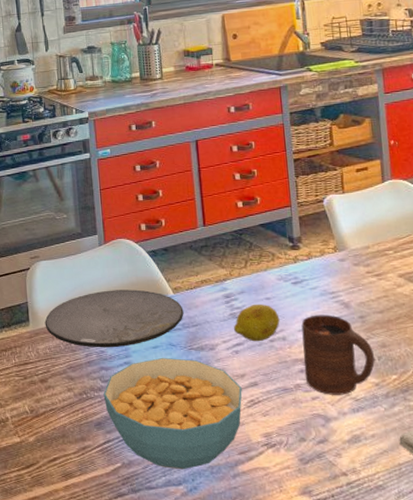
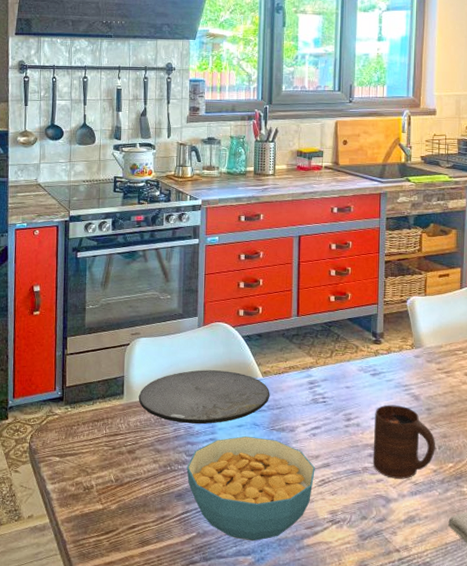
fruit: present [233,303,280,342] -> none [313,391,356,427]

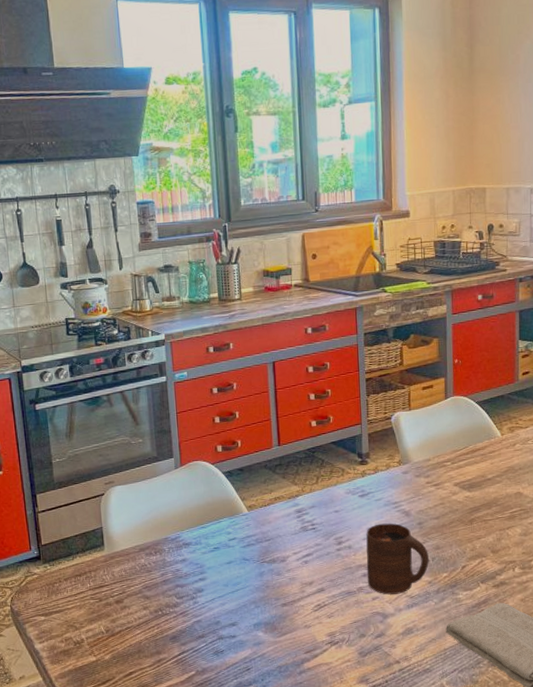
plate: present [138,370,270,425] -> none [120,509,258,567]
cereal bowl: present [186,435,315,542] -> none [178,571,310,672]

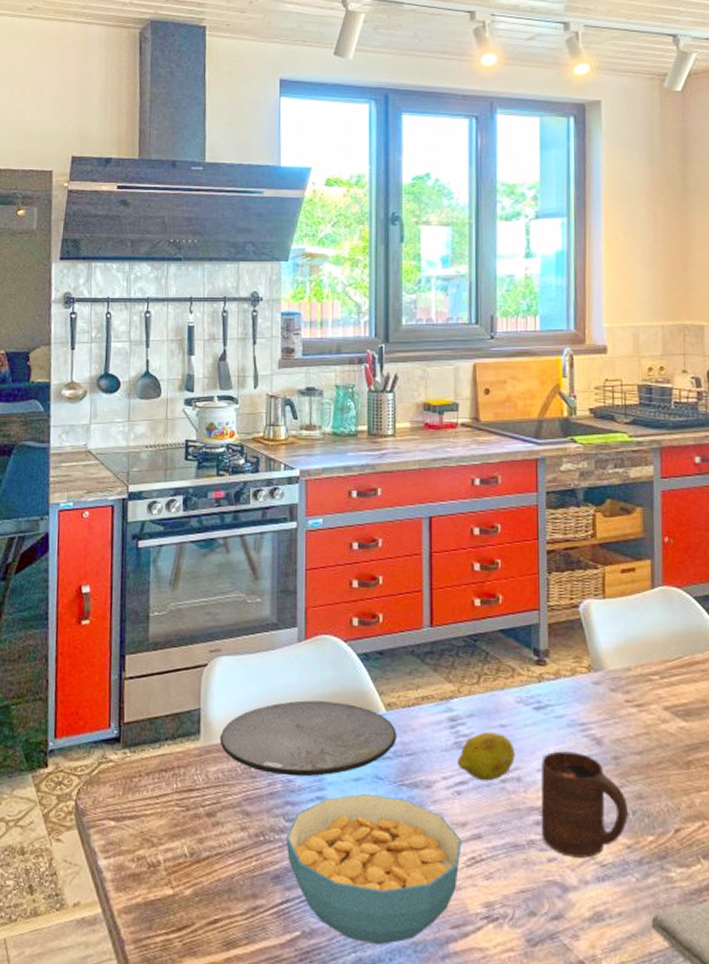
plate: none [120,509,258,567] -> present [220,700,397,777]
cereal bowl: none [178,571,310,672] -> present [286,793,462,945]
fruit: none [303,516,347,552] -> present [457,731,515,781]

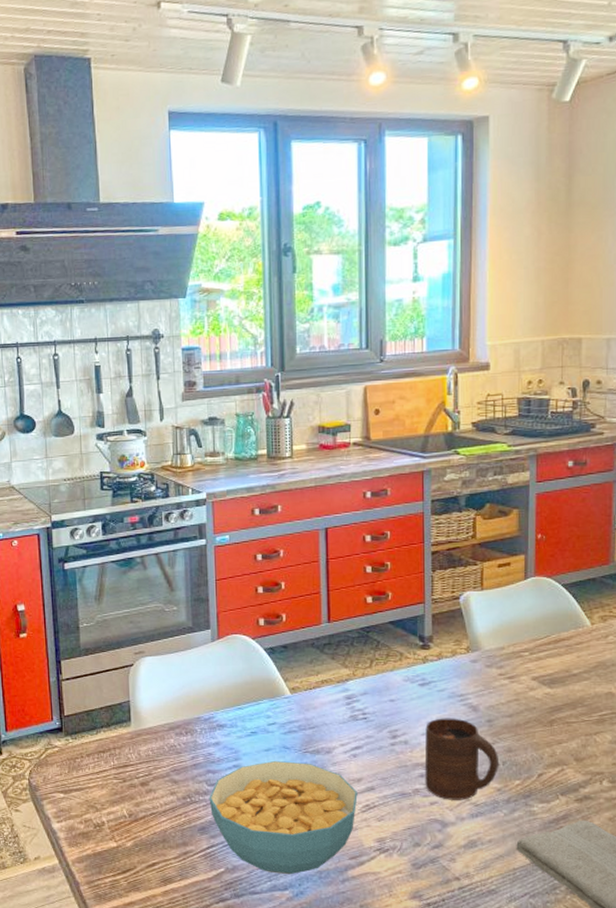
plate: present [220,700,397,777] -> none [148,689,301,750]
fruit: present [457,731,515,781] -> none [352,706,403,745]

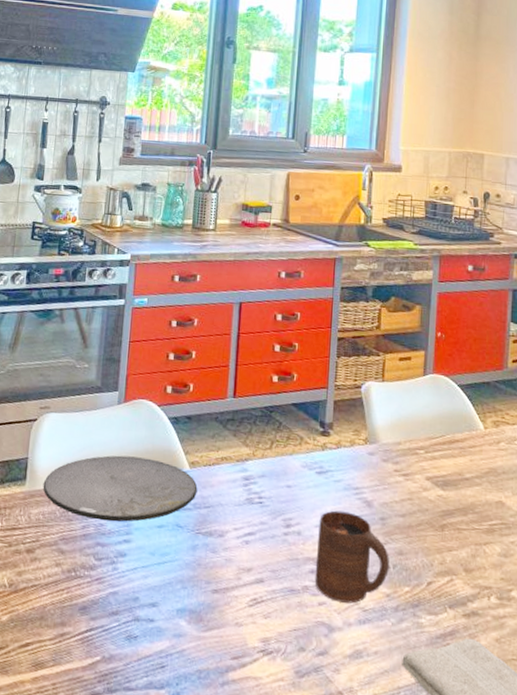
plate: none [148,689,301,750] -> present [43,455,198,522]
cereal bowl: present [209,760,358,875] -> none [94,538,246,672]

